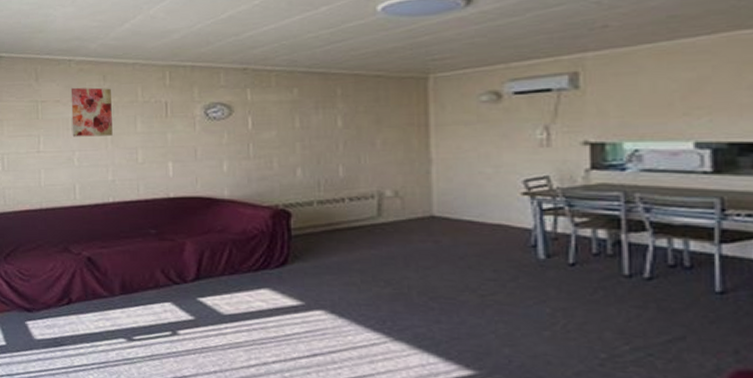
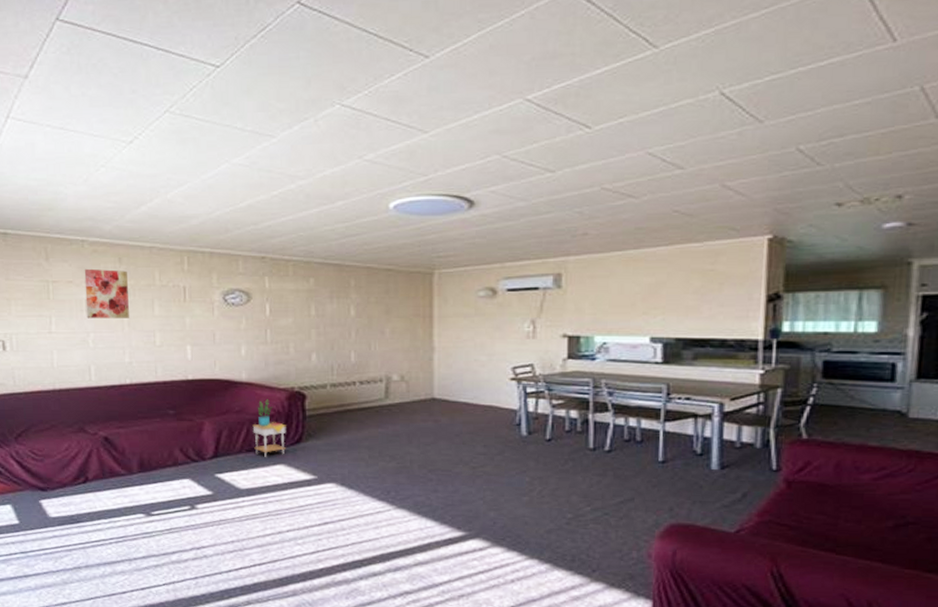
side table: none [235,218,271,280] -> present [252,399,286,457]

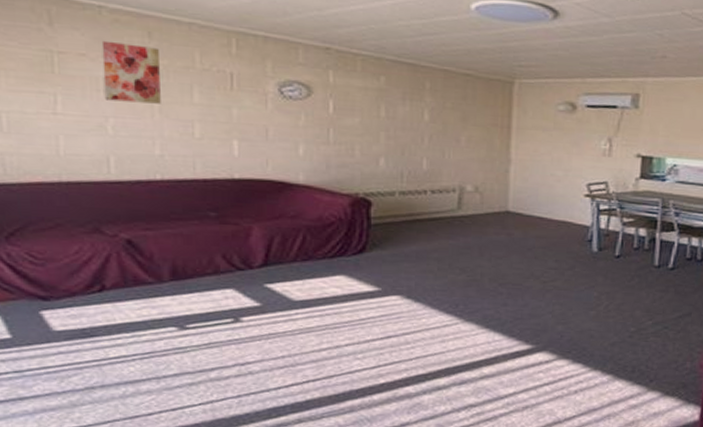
side table: present [252,399,286,457] -> none [310,204,348,267]

